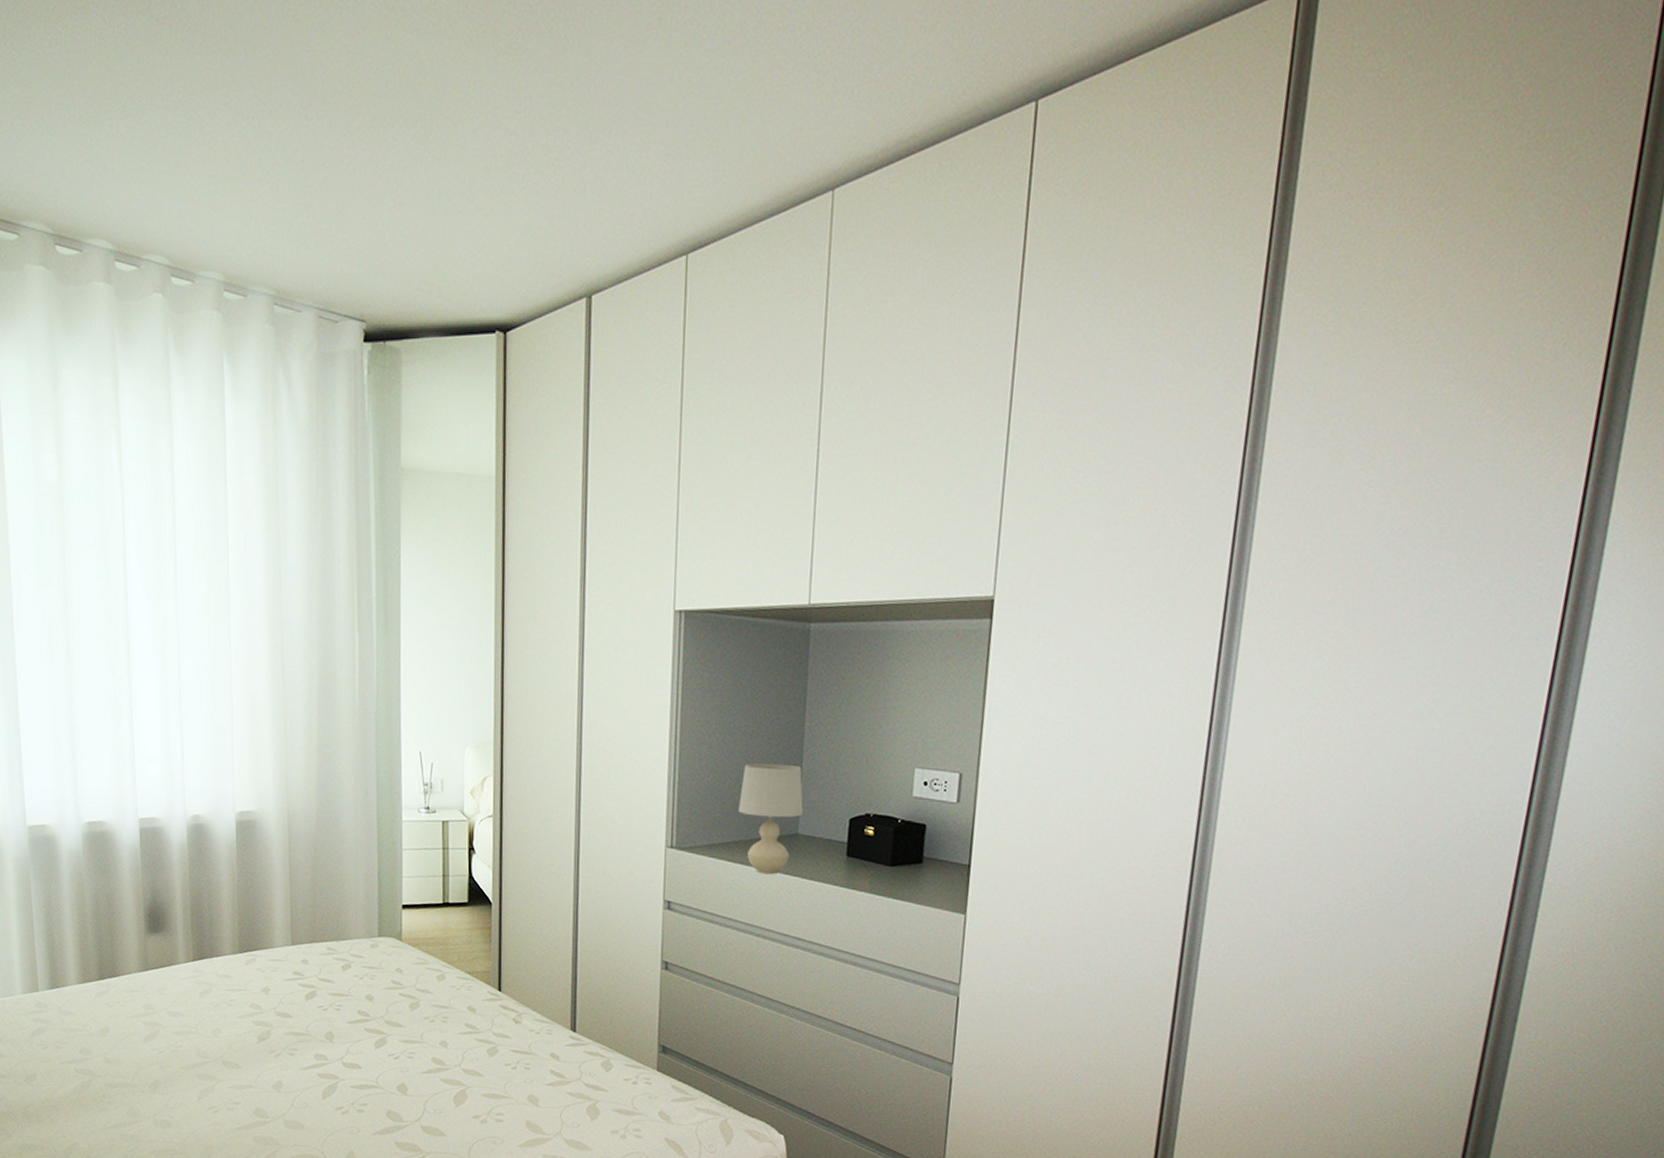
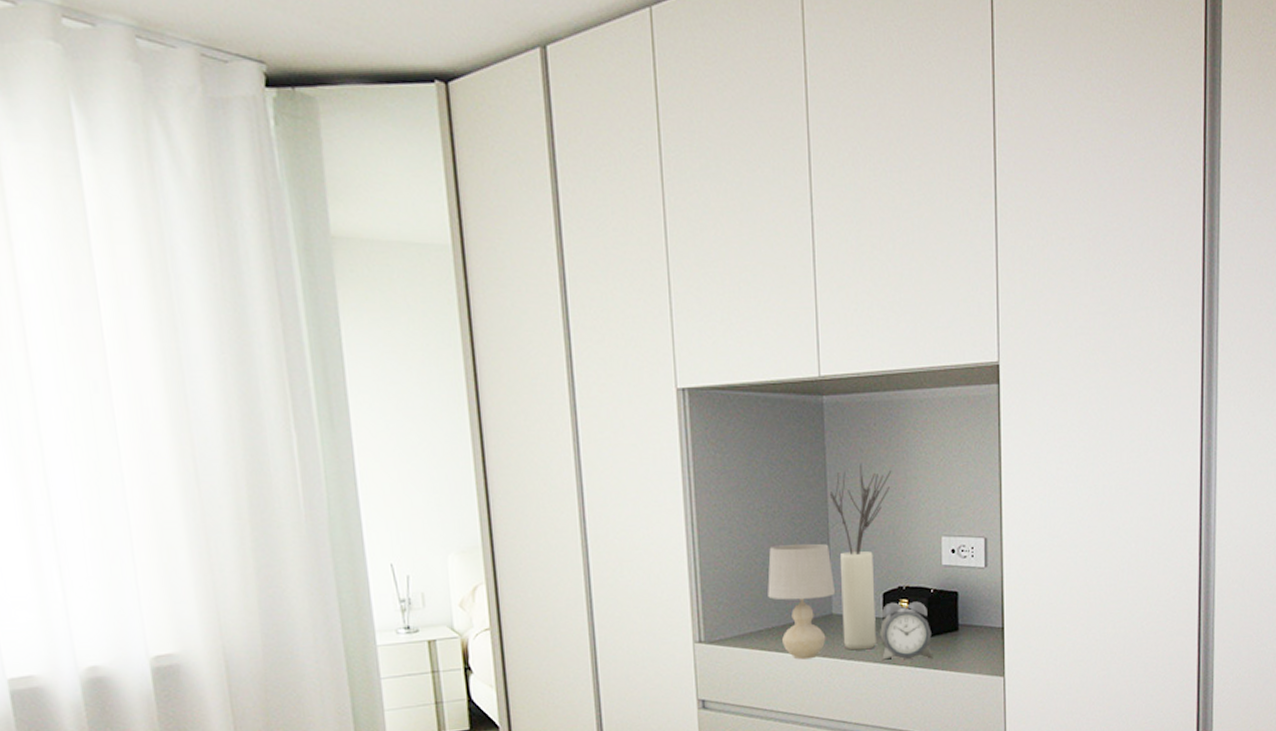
vase: none [806,691,872,872] -> present [829,464,892,650]
alarm clock: none [842,828,895,888] -> present [880,601,933,661]

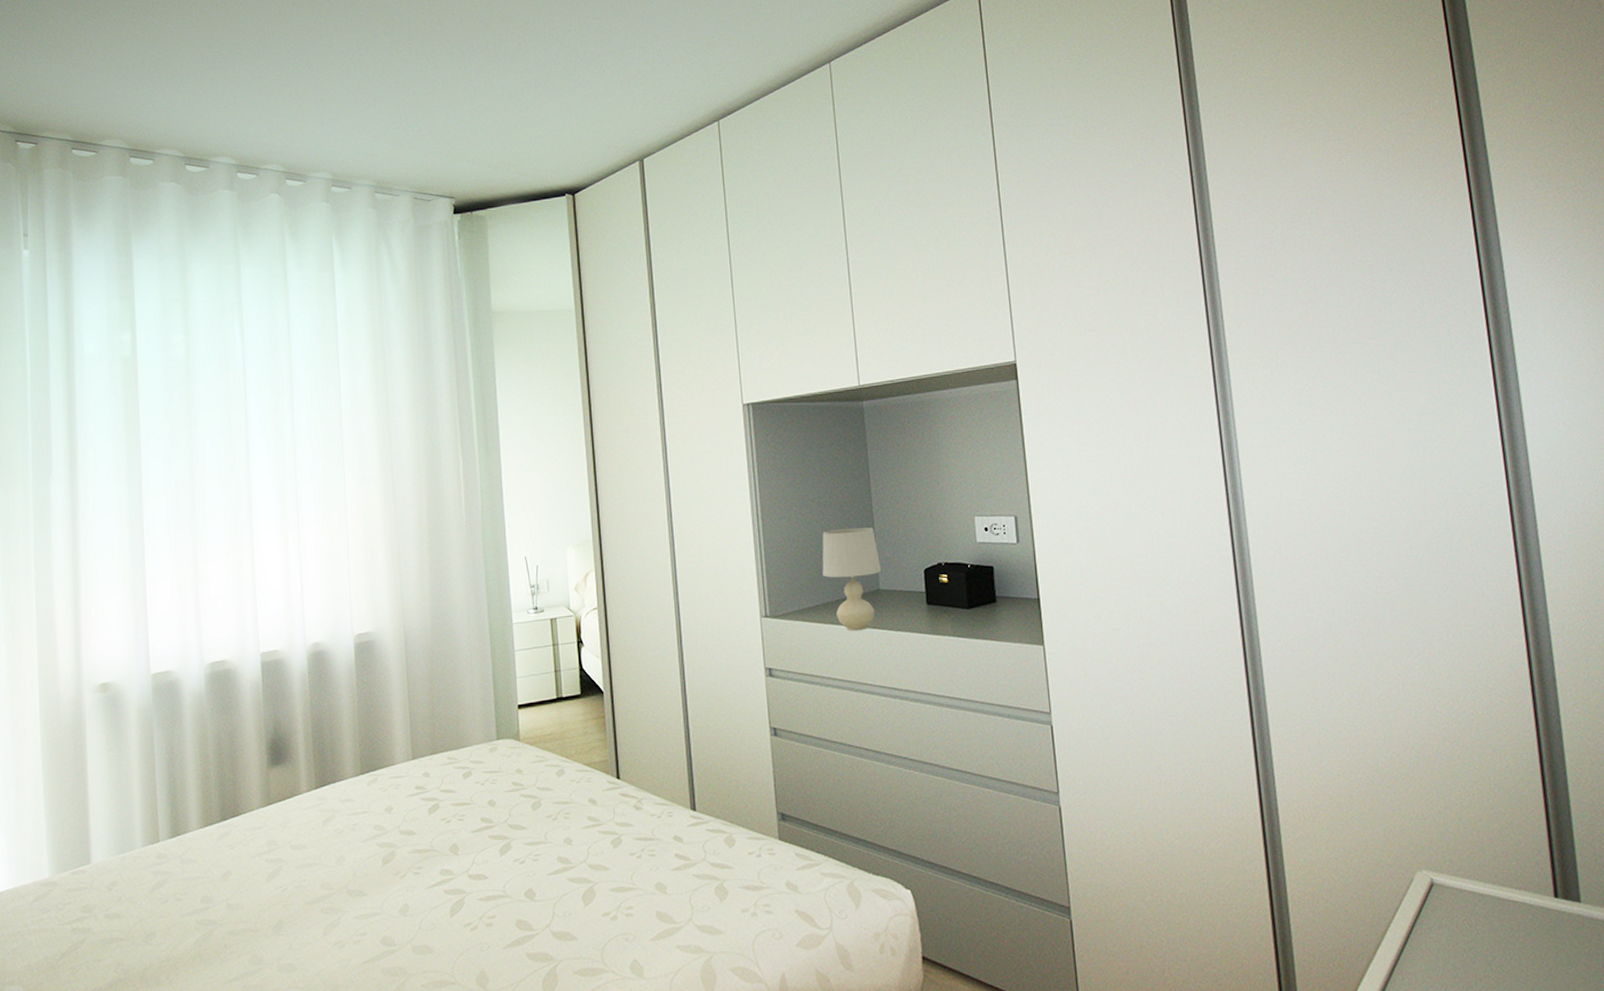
vase: present [829,464,892,650] -> none [872,456,926,622]
alarm clock: present [880,601,933,661] -> none [923,576,974,632]

